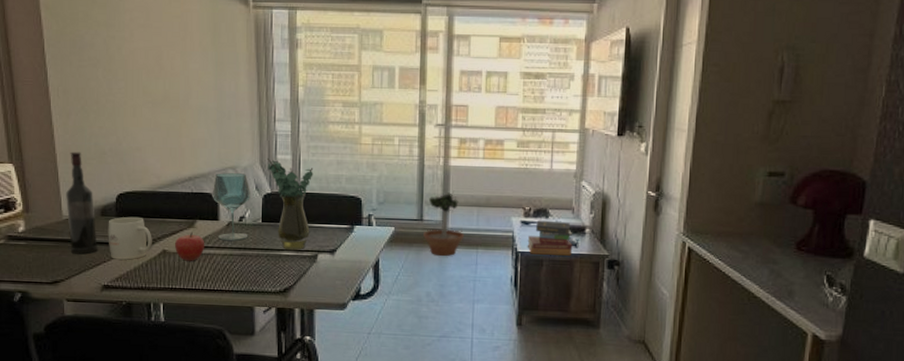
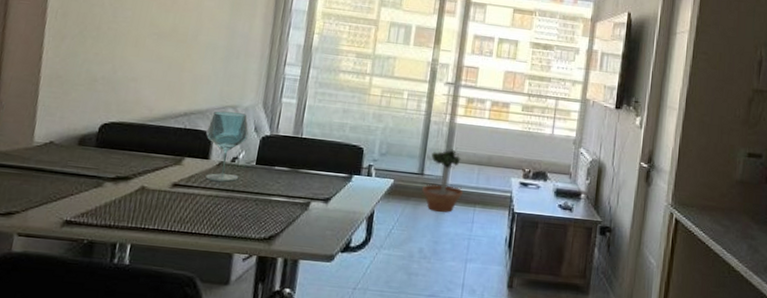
wine bottle: present [65,152,97,256] -> none [35,76,74,186]
mug: present [108,216,152,260] -> none [79,148,132,195]
fruit: present [174,233,205,261] -> none [155,170,190,201]
vase: present [267,157,314,251] -> none [270,100,318,197]
books: present [527,220,573,256] -> none [524,182,569,220]

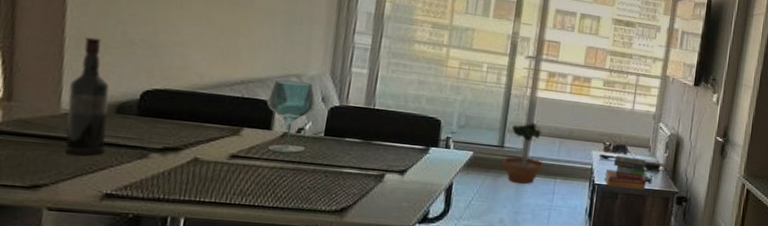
wine bottle: none [35,76,74,186] -> present [64,37,110,157]
books: none [524,182,569,220] -> present [605,155,648,190]

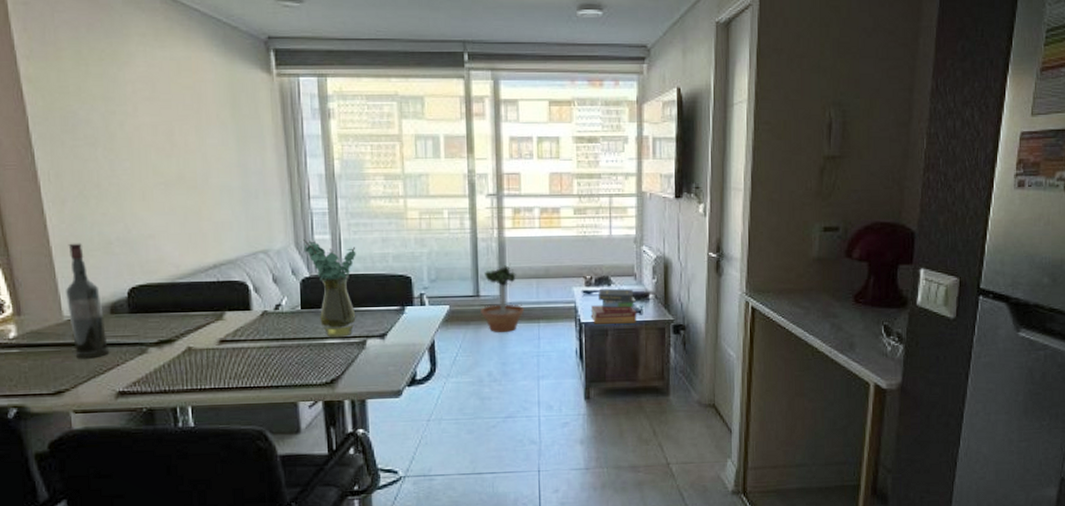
wine glass: present [267,79,316,154] -> none [241,257,288,333]
vase: none [338,69,392,169] -> present [303,238,356,338]

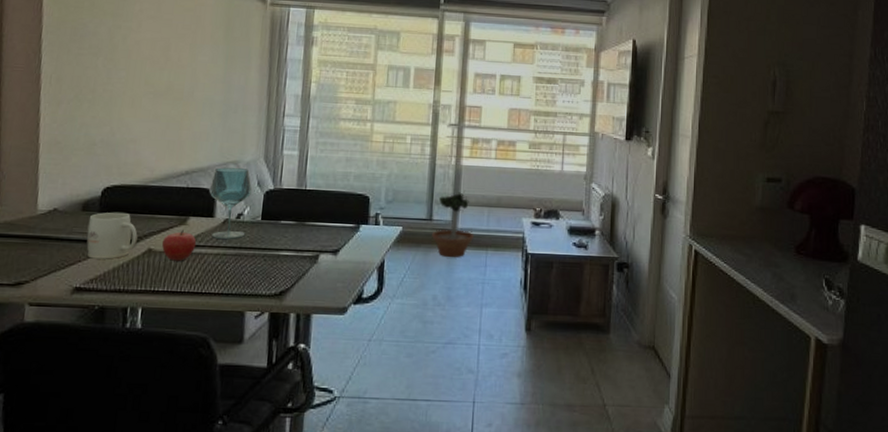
wine bottle: present [65,243,108,360] -> none [41,142,76,254]
mug: none [119,312,174,362] -> present [86,212,138,259]
fruit: none [200,326,237,358] -> present [161,230,197,261]
wine glass: none [241,257,288,333] -> present [209,167,253,240]
vase: present [303,238,356,338] -> none [272,153,321,251]
books: present [590,288,637,324] -> none [537,221,583,258]

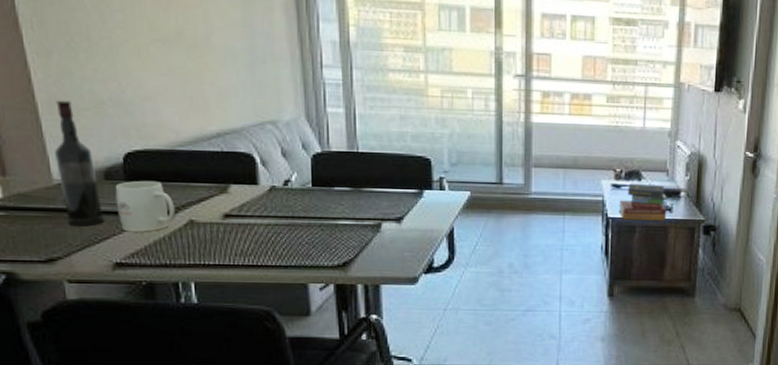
wine bottle: none [41,142,76,254] -> present [54,100,104,228]
fruit: present [161,230,197,261] -> none [203,199,243,233]
wine glass: present [209,167,253,240] -> none [247,128,298,209]
potted tree: present [432,189,475,257] -> none [504,149,550,223]
books: none [537,221,583,258] -> present [618,183,668,221]

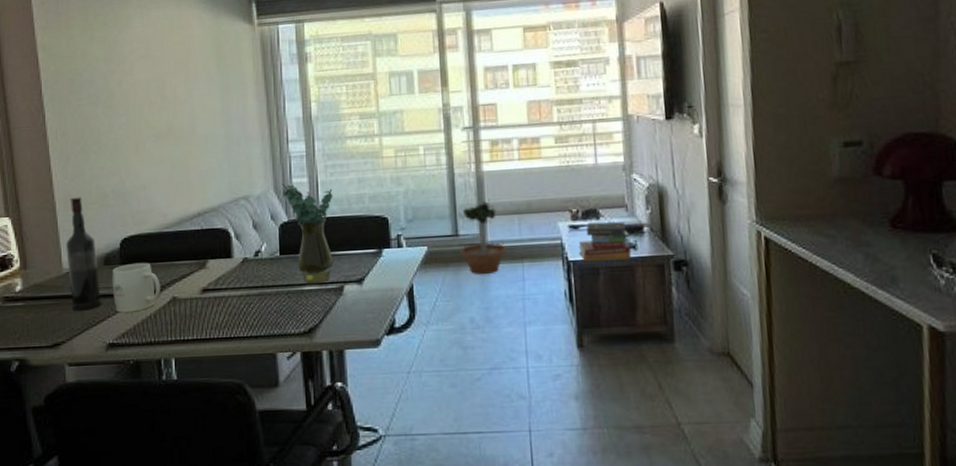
vase: none [315,110,372,220] -> present [282,182,334,285]
potted tree: none [504,149,550,223] -> present [460,198,507,274]

